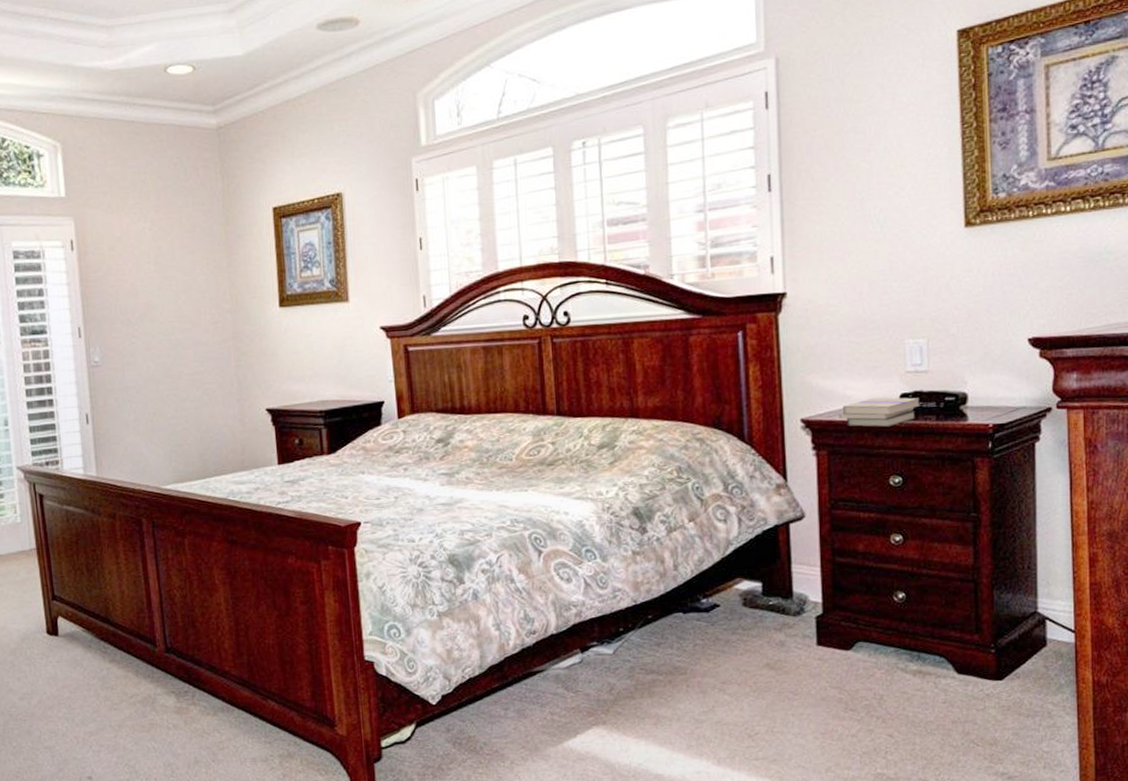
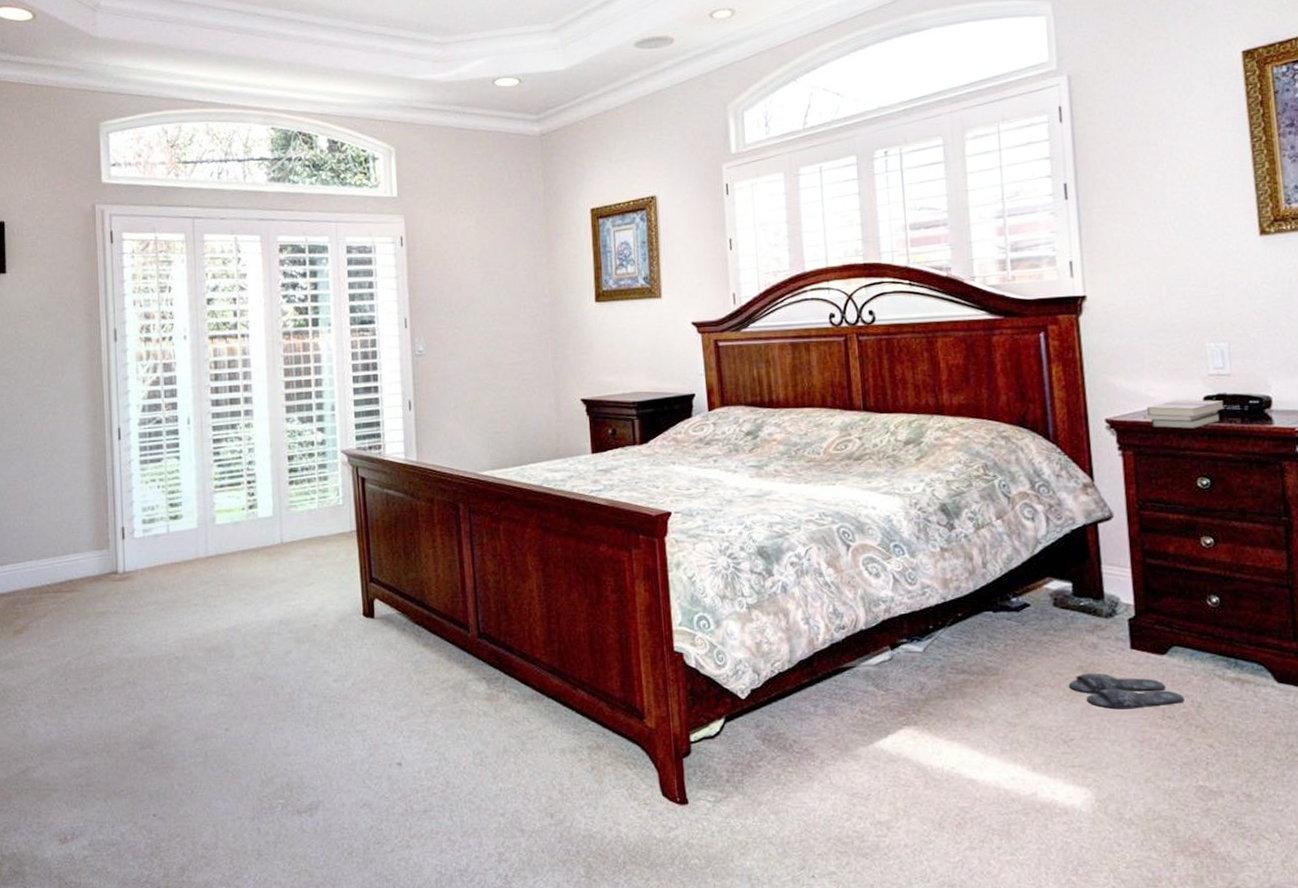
slippers: none [755,669,867,704] -> present [1068,673,1185,710]

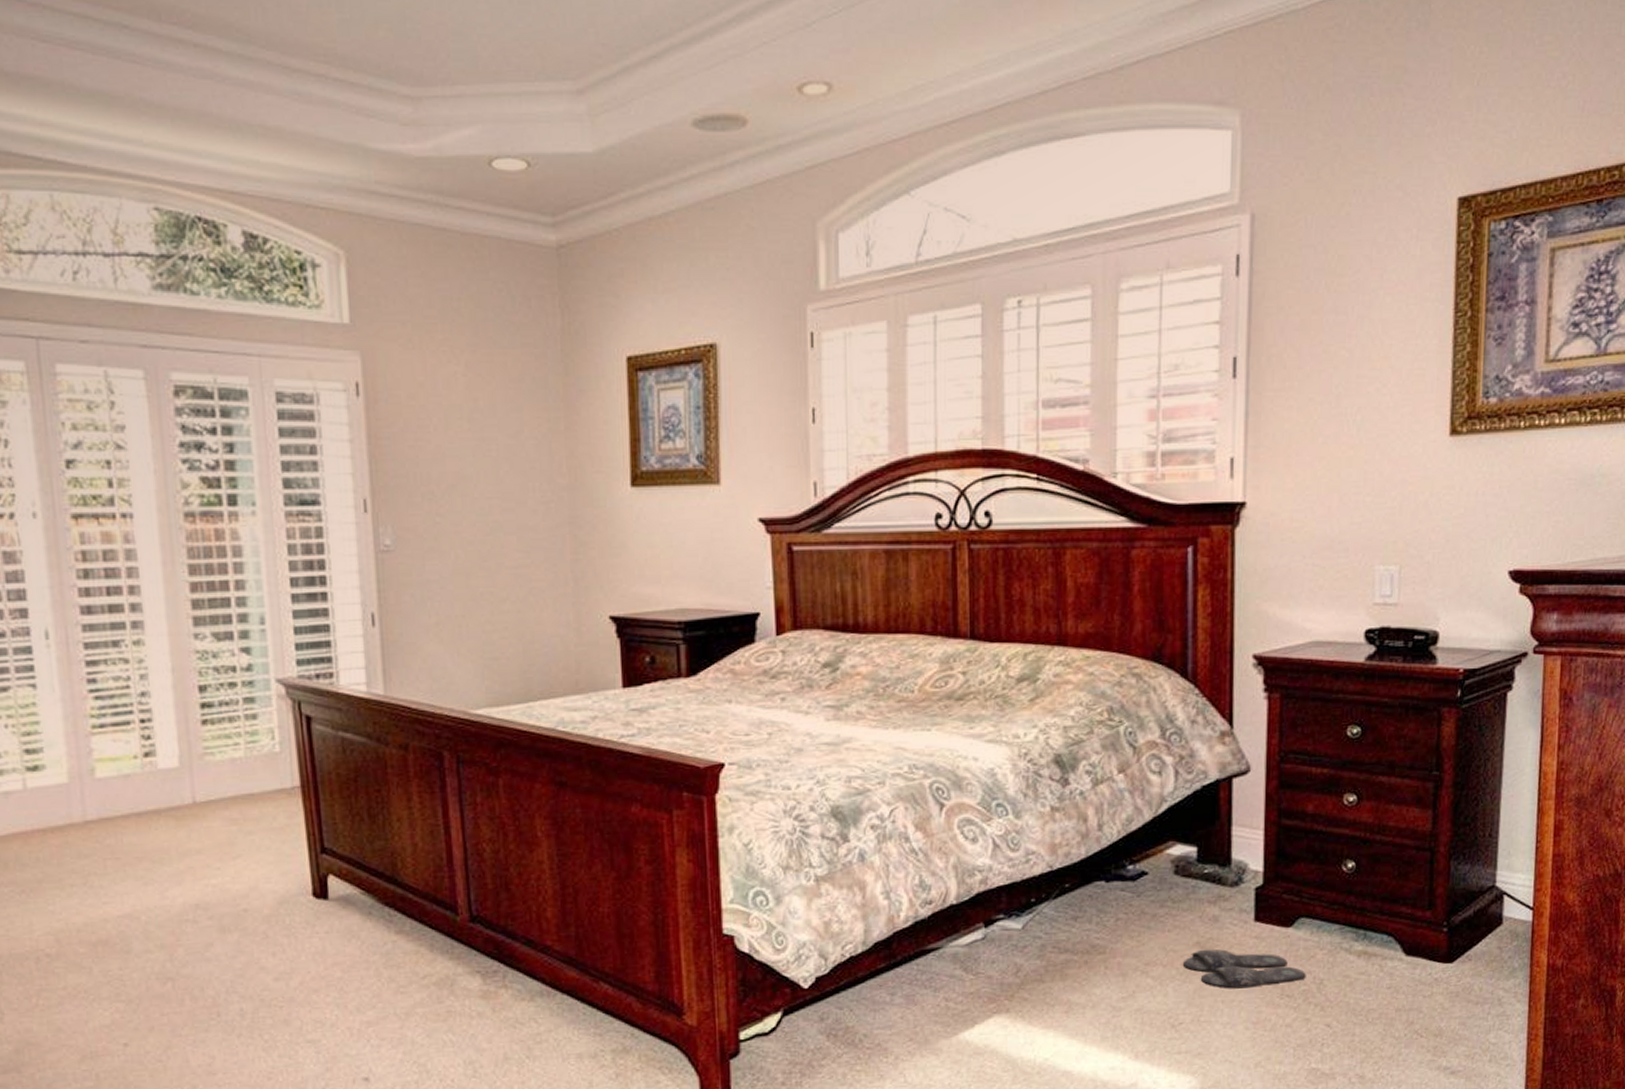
books: present [1143,399,1224,430] -> none [1295,633,1386,669]

